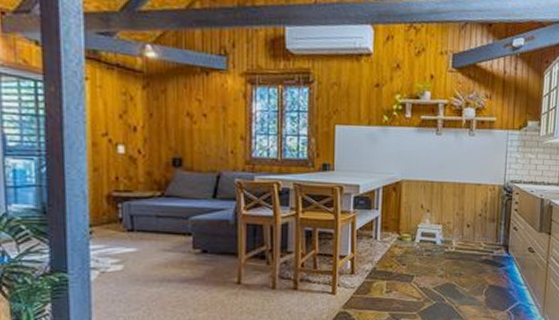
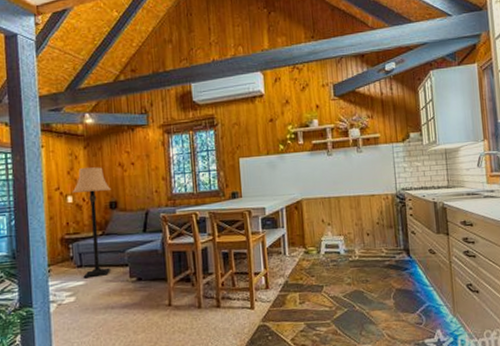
lamp: none [124,113,176,245] -> present [72,167,111,279]

